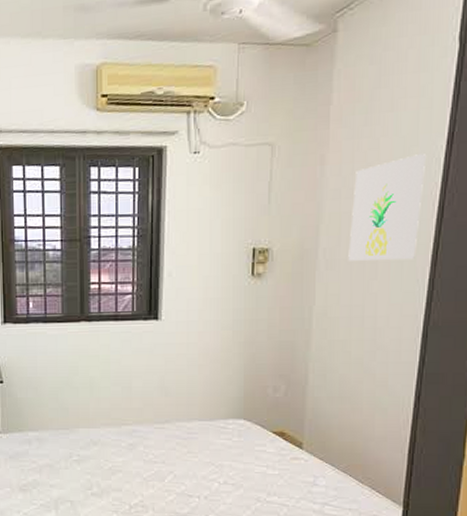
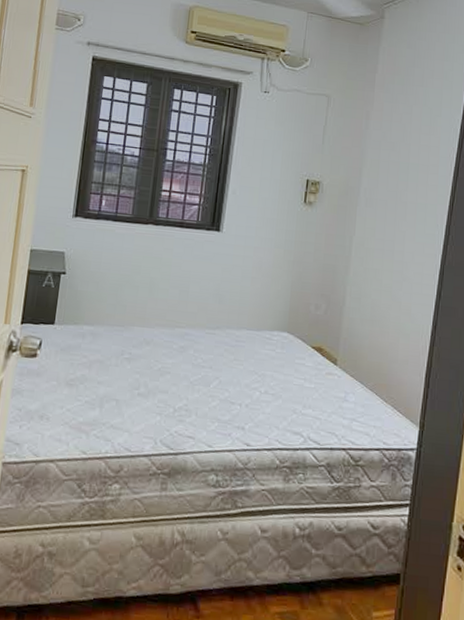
wall art: present [348,154,427,261] -> none [384,123,447,208]

